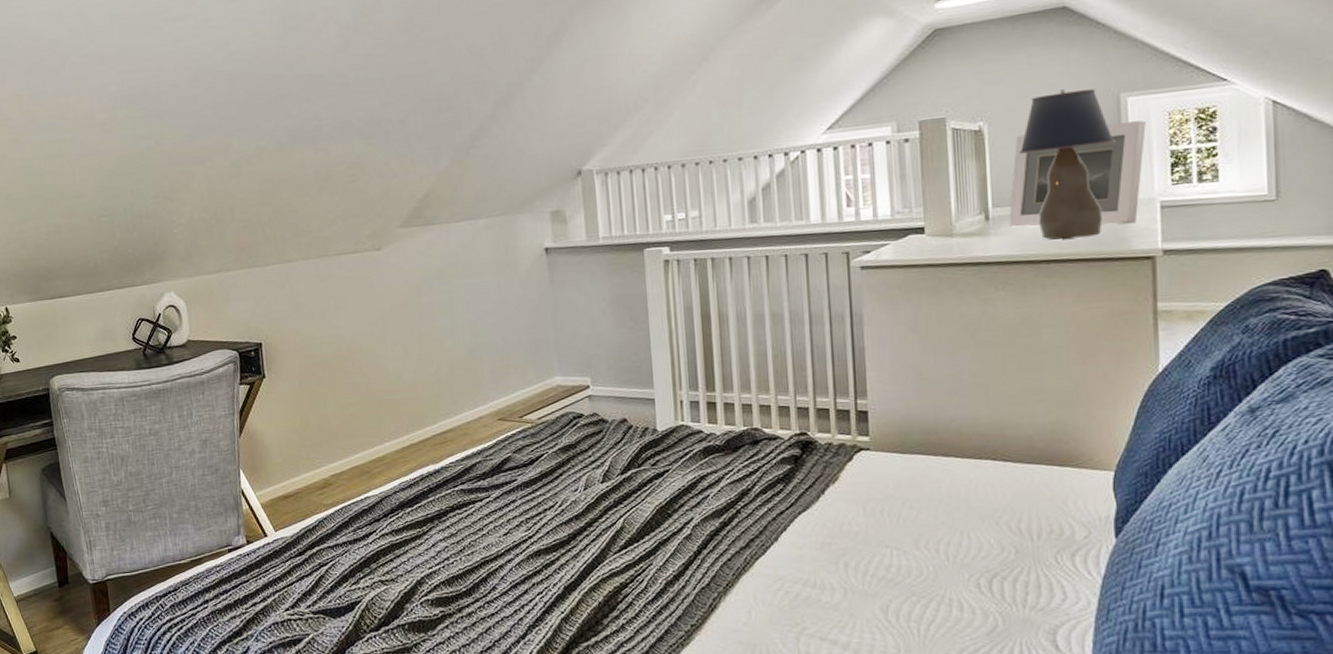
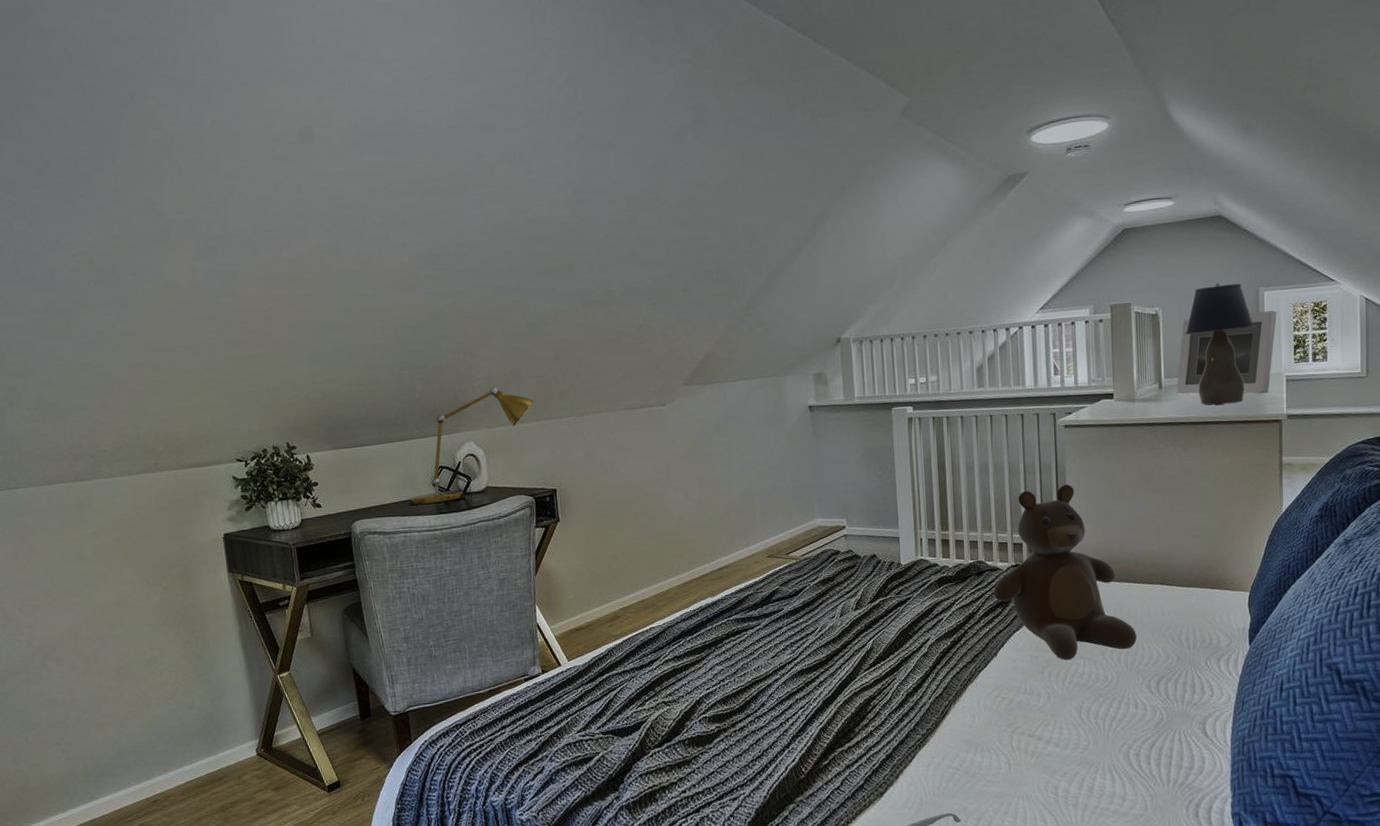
desk lamp: none [107,232,238,361] -> present [408,386,534,506]
teddy bear: none [772,337,960,550] -> present [993,484,1137,661]

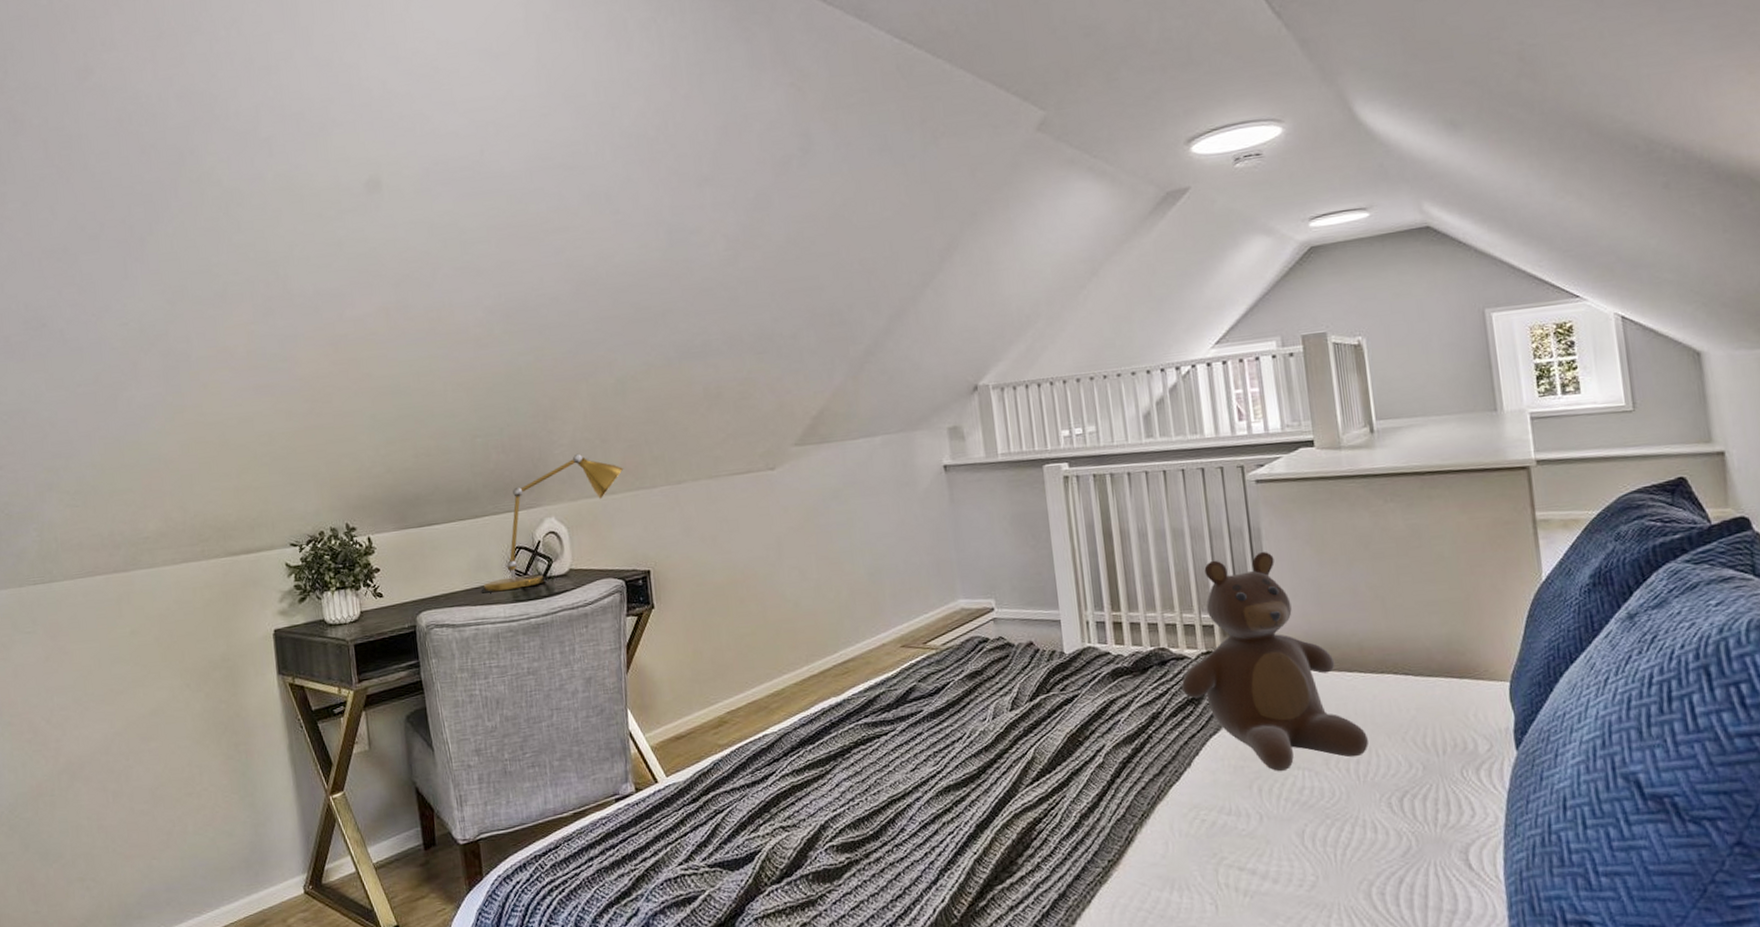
picture frame: present [1176,310,1277,395] -> none [1392,335,1511,439]
table lamp: present [1185,283,1255,405] -> none [1397,305,1484,451]

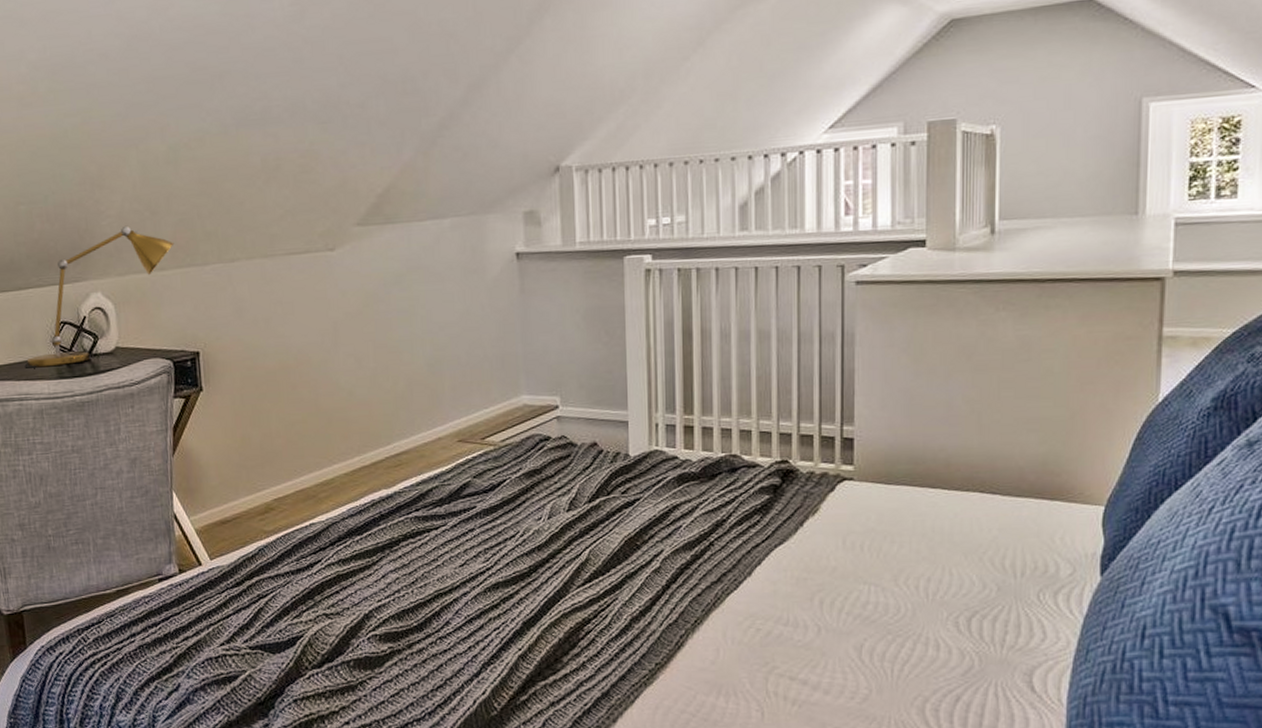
teddy bear: present [1181,552,1368,772] -> none [750,359,942,586]

